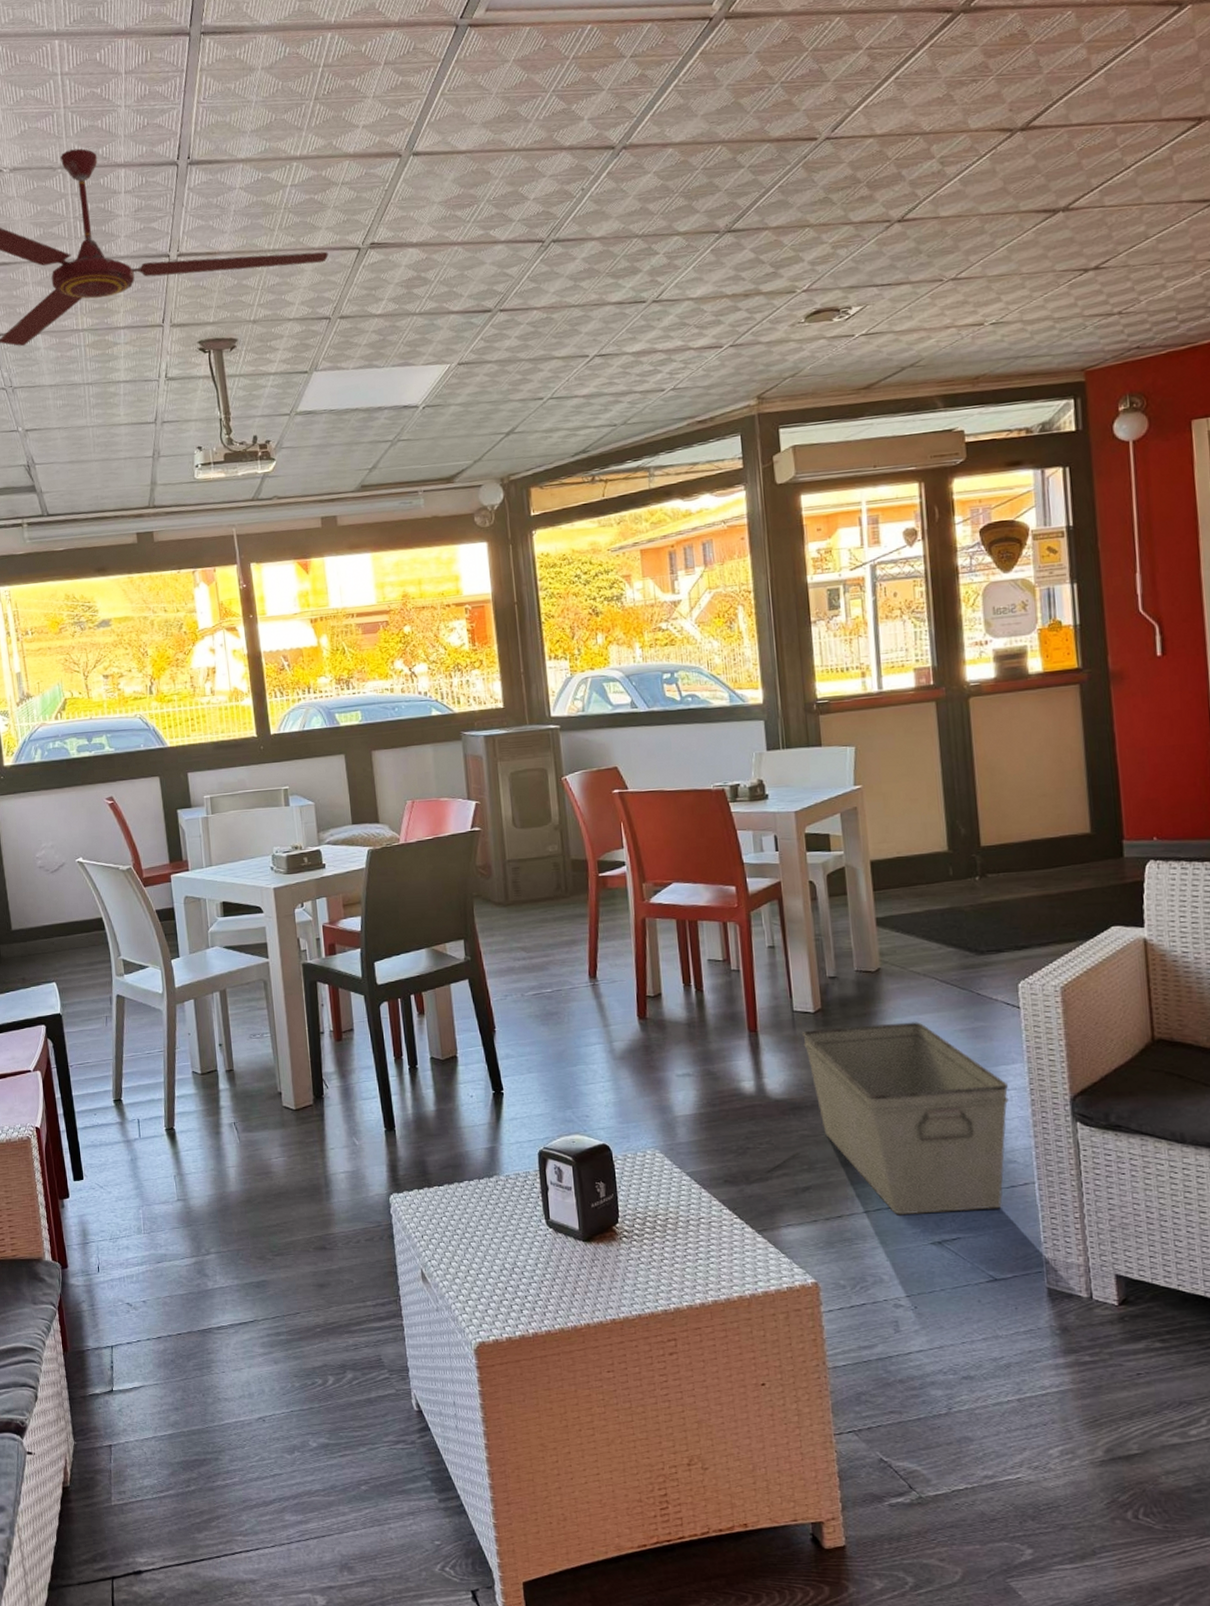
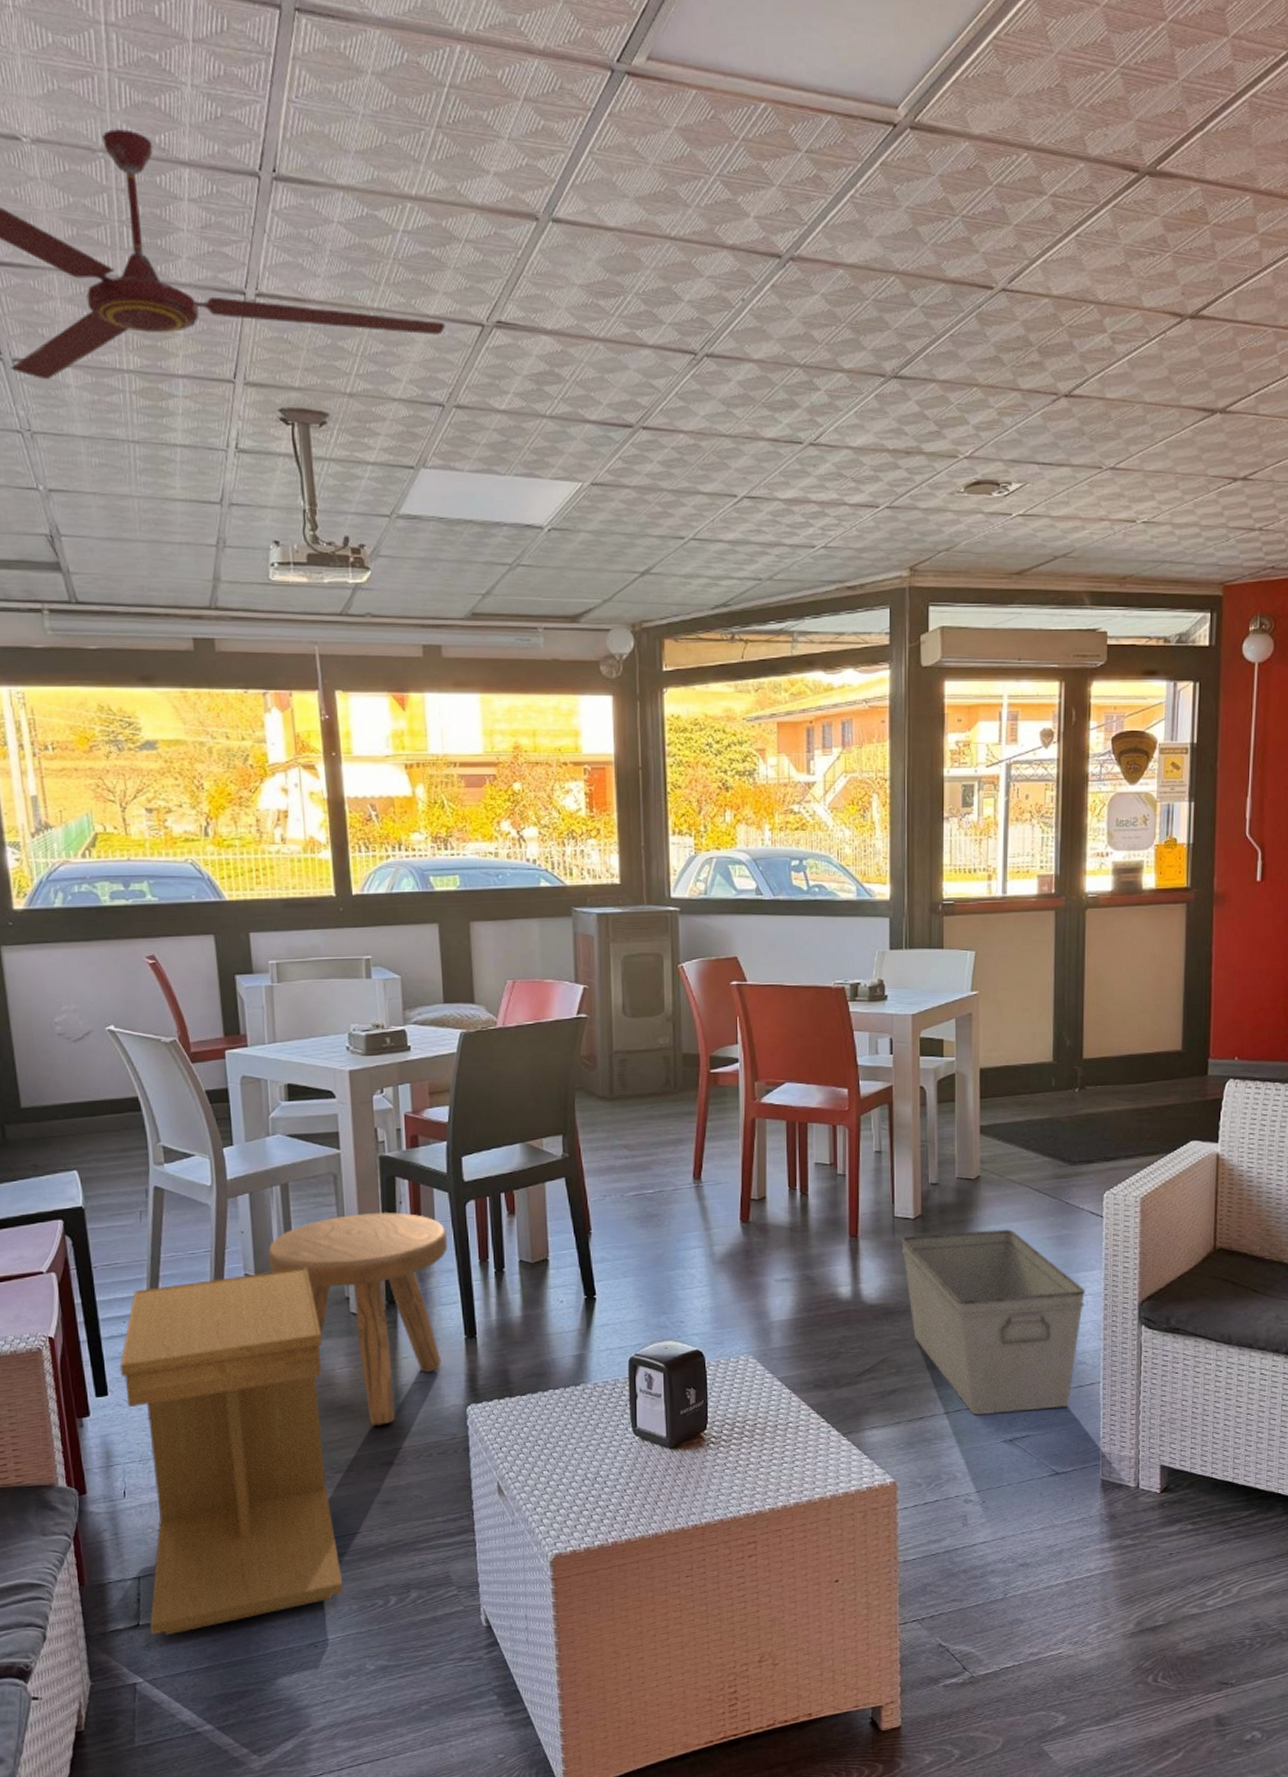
side table: none [92,1066,287,1402] -> present [119,1268,344,1636]
stool: none [211,1014,365,1212] -> present [268,1211,447,1425]

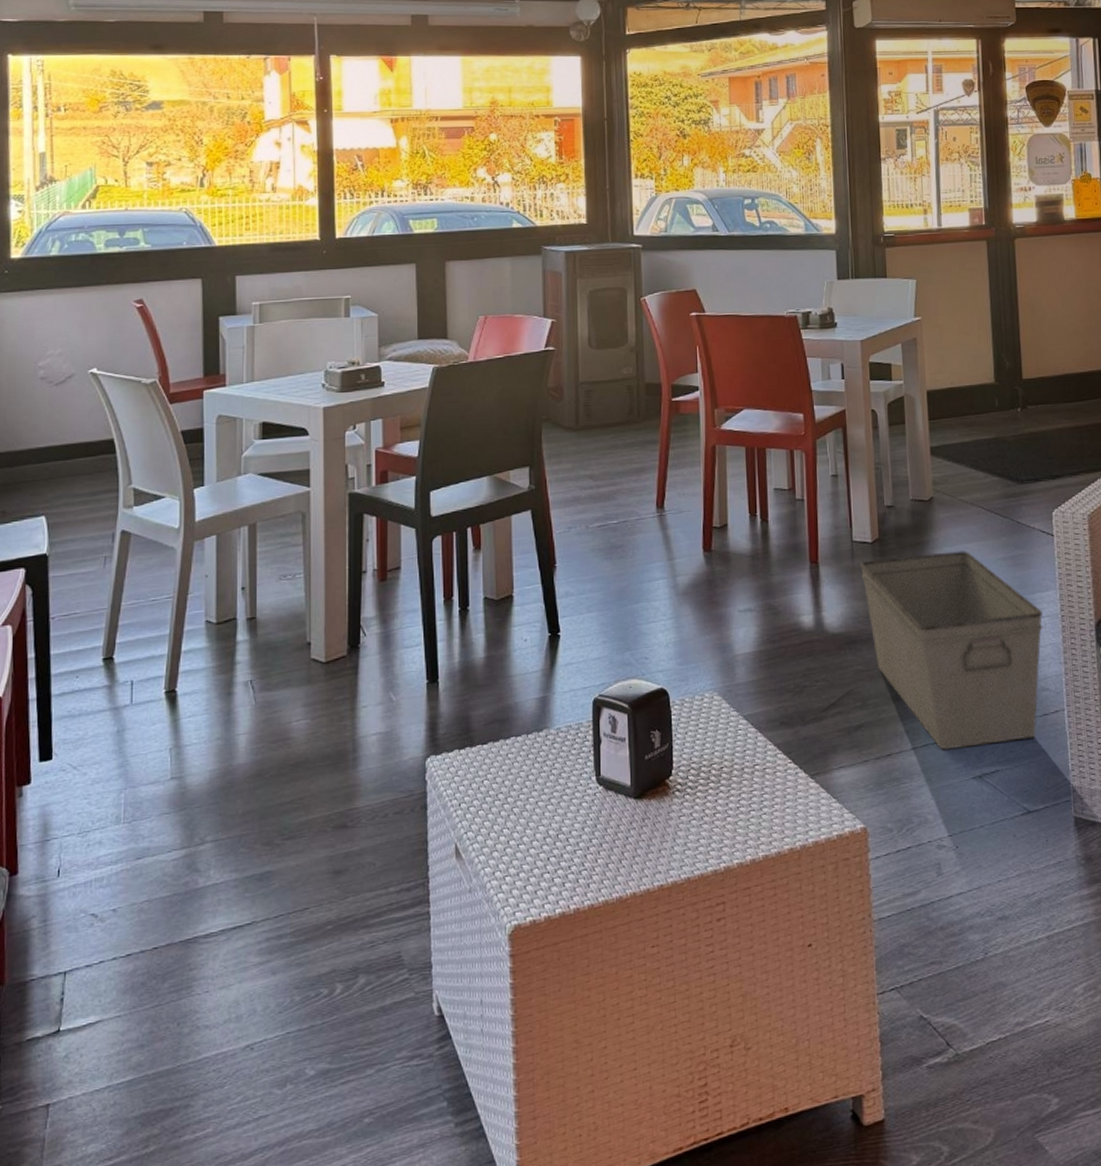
side table: present [119,1268,344,1636] -> none [67,612,286,1043]
stool: present [268,1211,447,1425] -> none [231,550,412,784]

